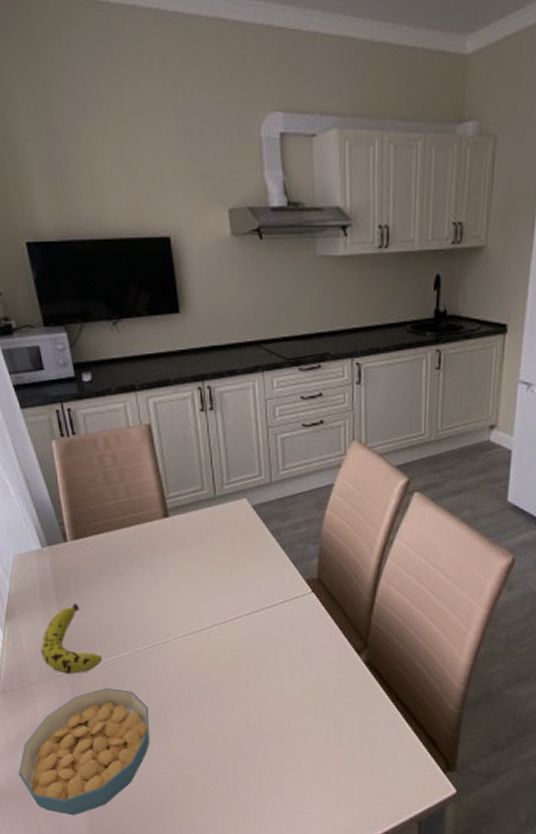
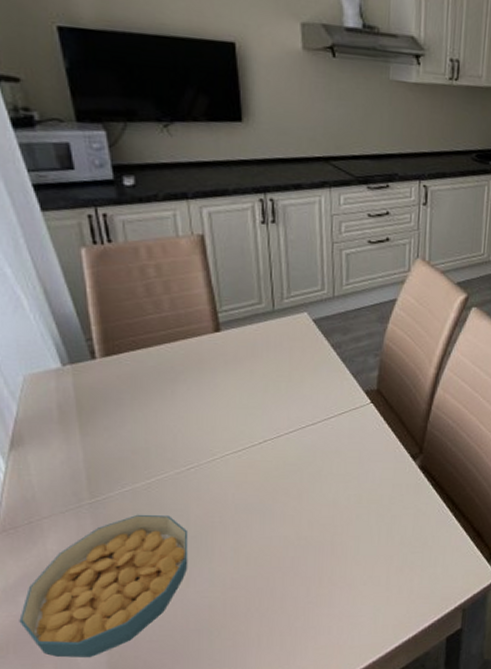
fruit: present [40,603,103,675] -> none [55,426,135,504]

